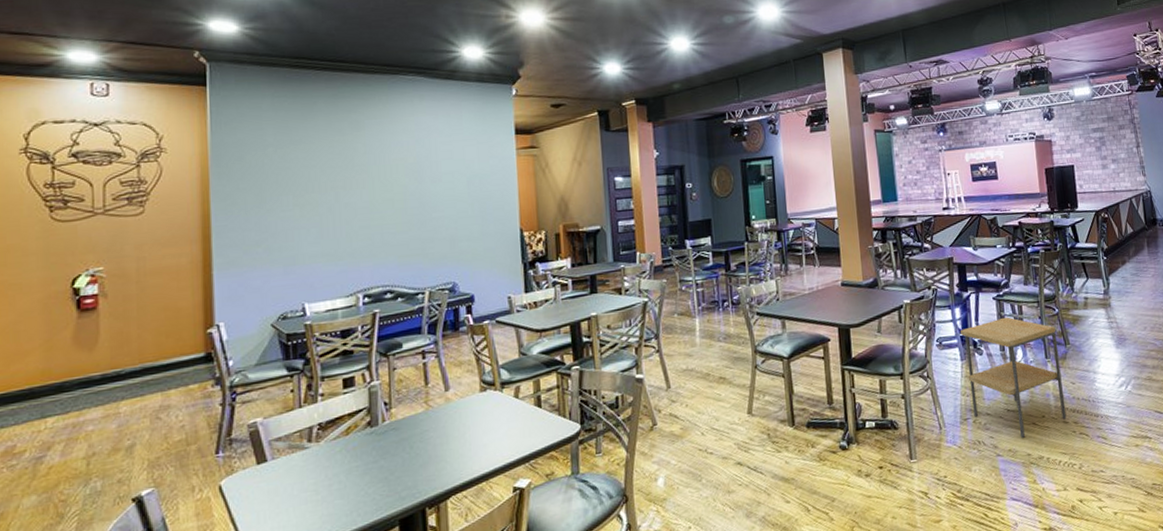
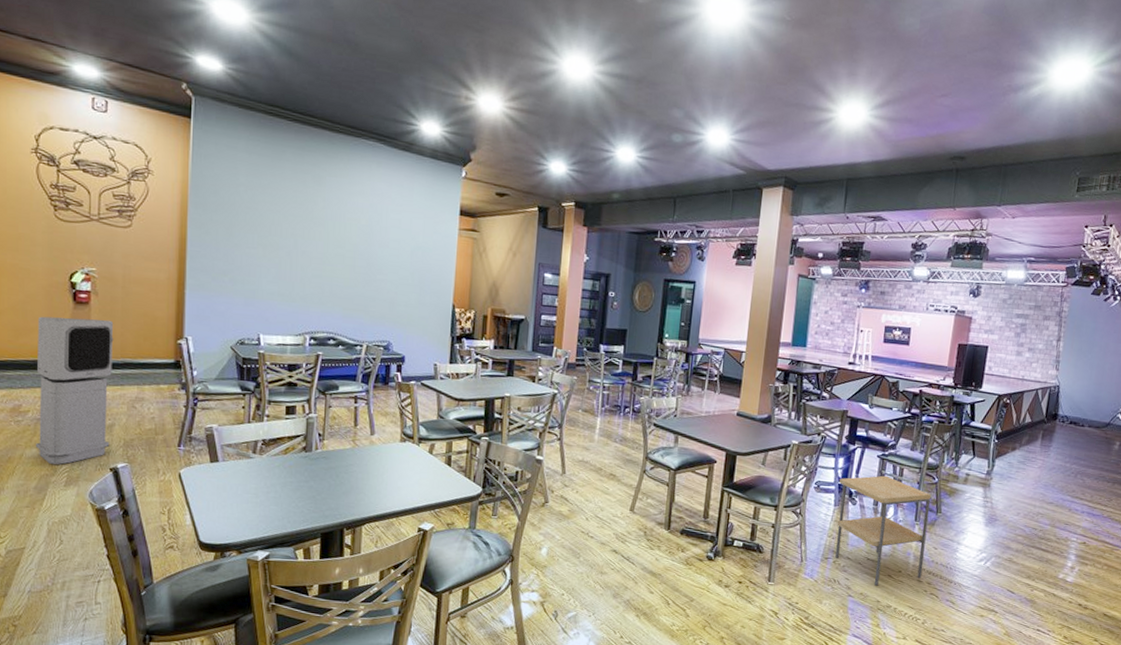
air purifier: none [33,322,130,511] -> present [35,316,114,465]

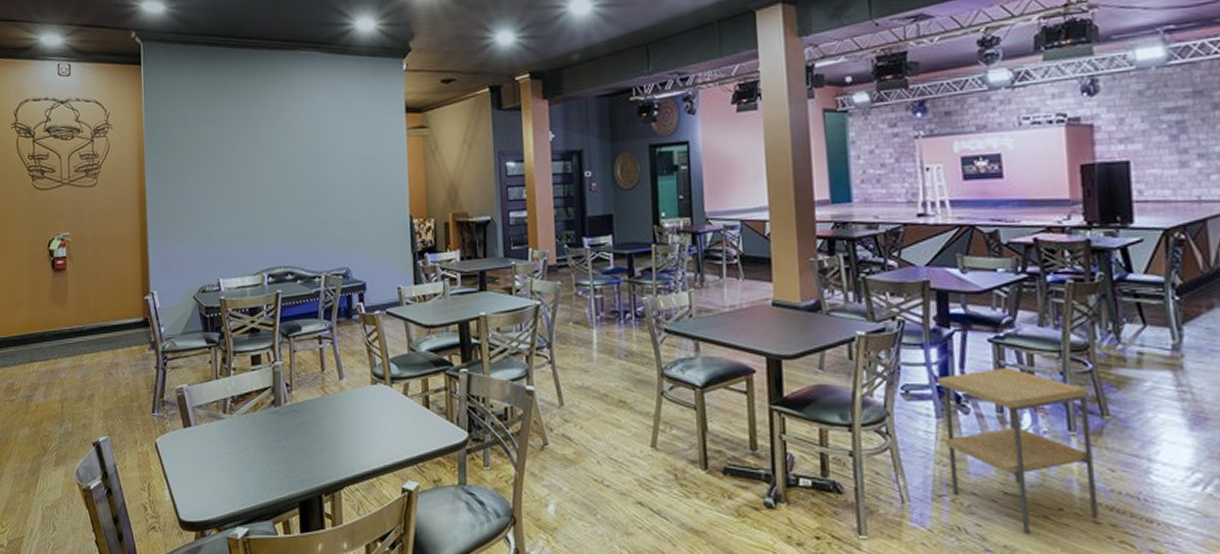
air purifier: present [35,316,114,465] -> none [24,284,91,444]

